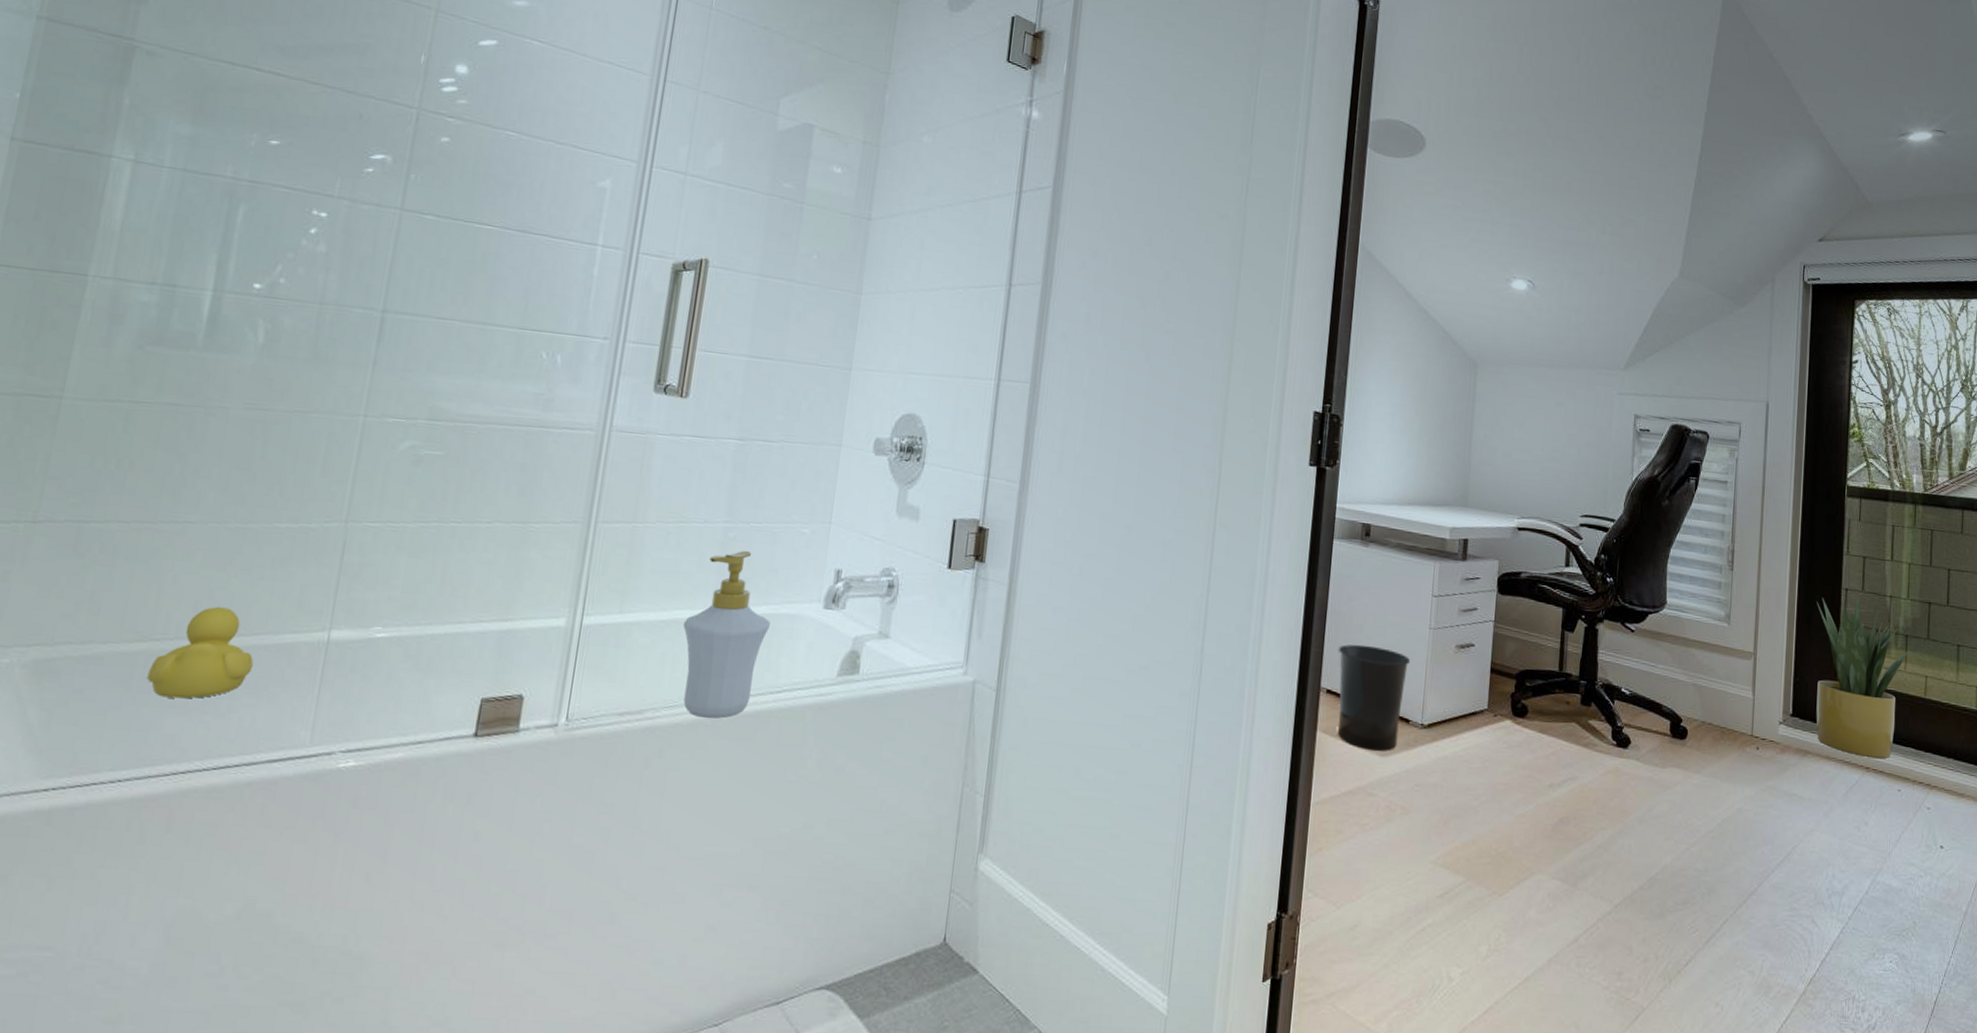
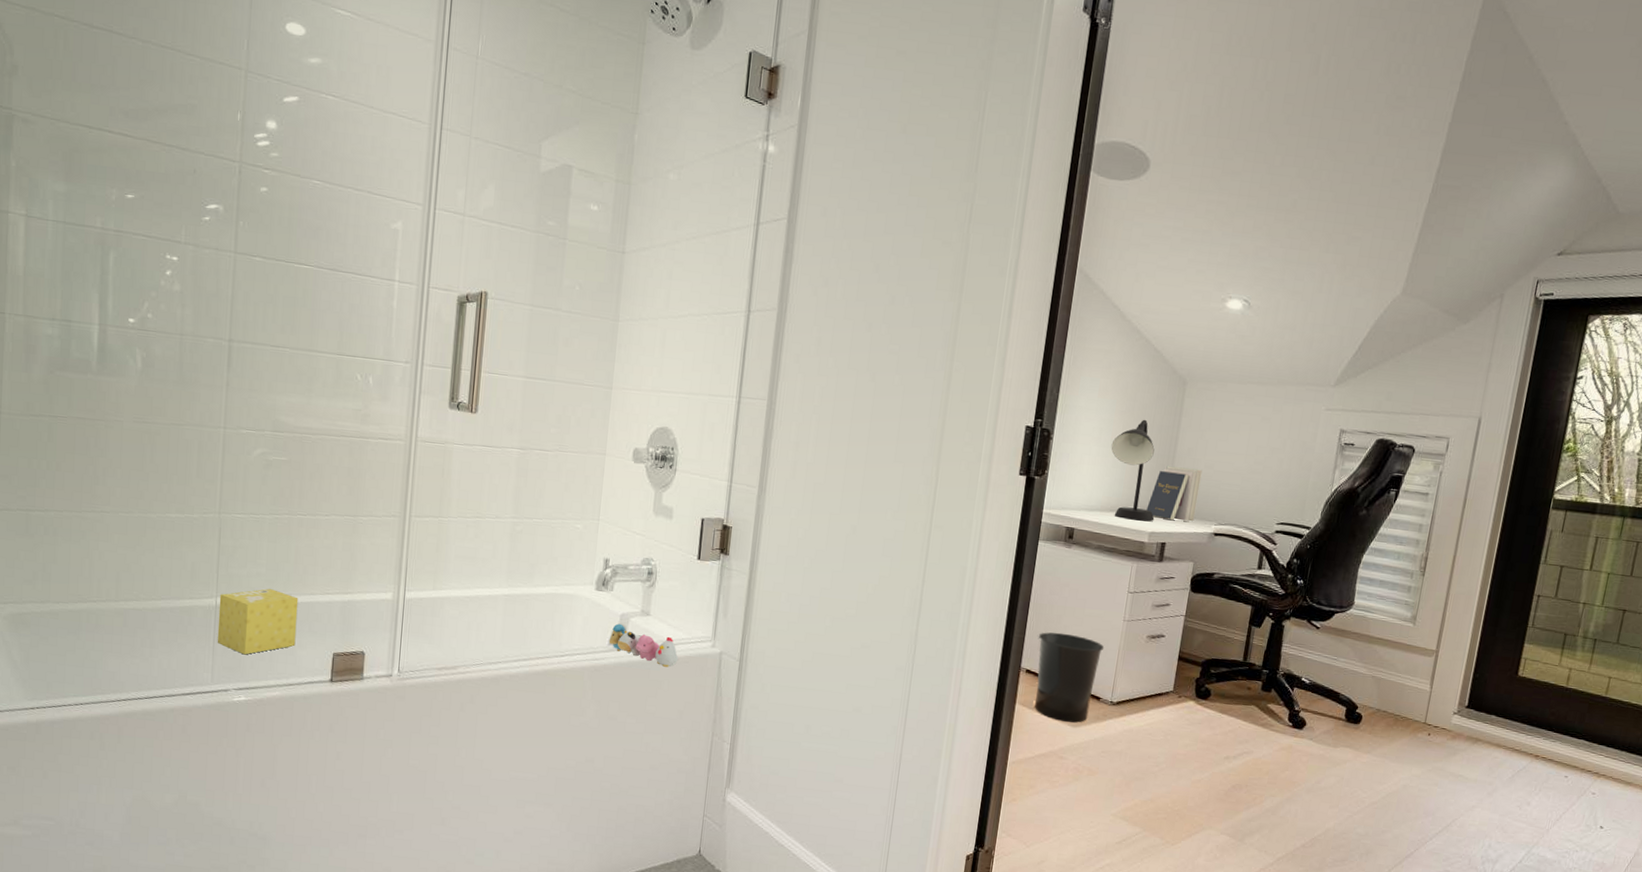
rubber duck: present [147,607,253,699] -> none [90,577,164,646]
sponge: none [324,617,442,705] -> present [217,589,299,655]
soap bottle: present [683,551,770,719] -> none [483,542,553,676]
bath toy: none [838,649,923,702] -> present [609,623,679,667]
desk lamp: none [1404,404,1455,516] -> present [1111,419,1155,522]
books: none [1445,454,1500,516] -> present [1146,466,1203,522]
planter: present [1816,596,1911,759] -> none [1490,602,1598,749]

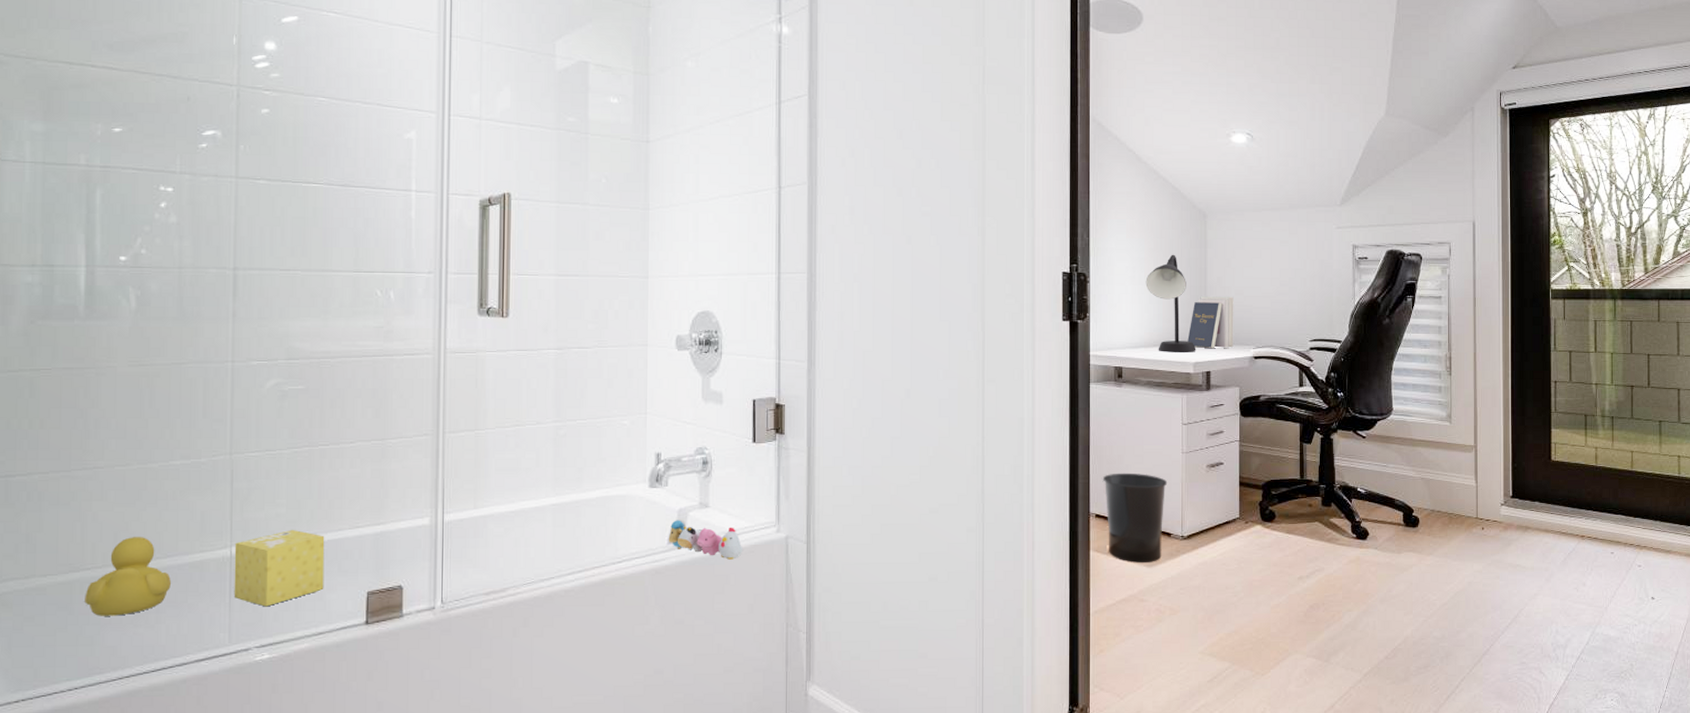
rubber duck: none [90,577,164,646] -> present [85,537,171,616]

